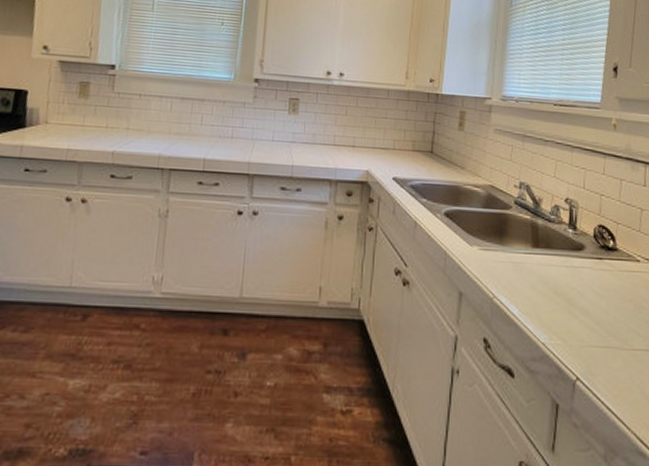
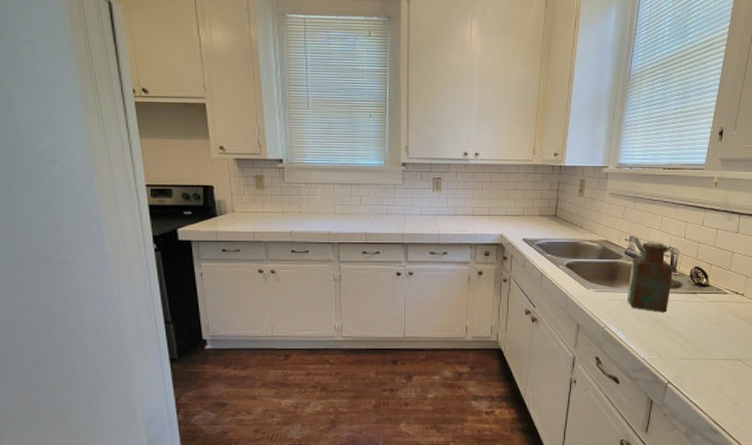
bottle: none [520,189,574,282] -> present [628,241,674,313]

